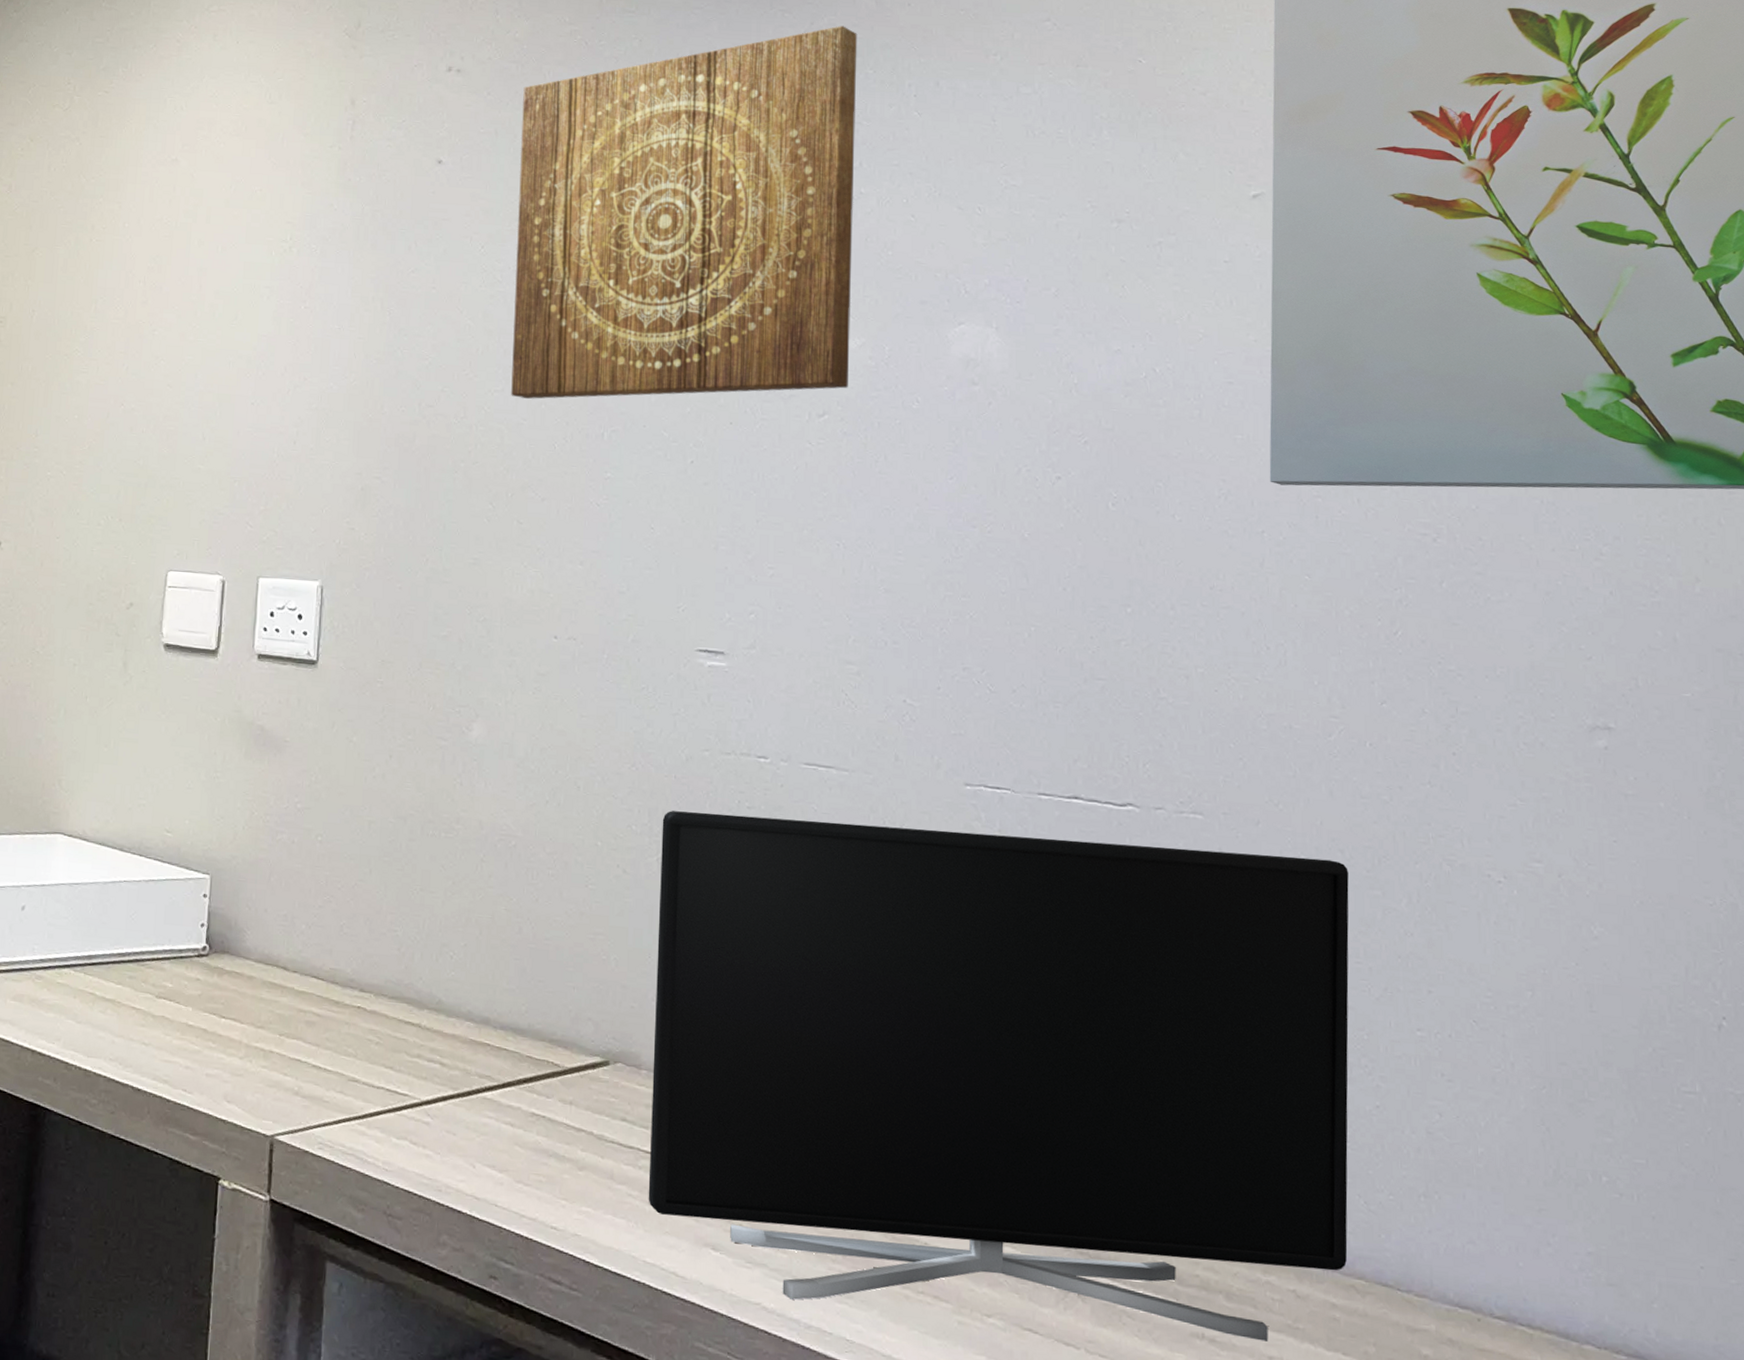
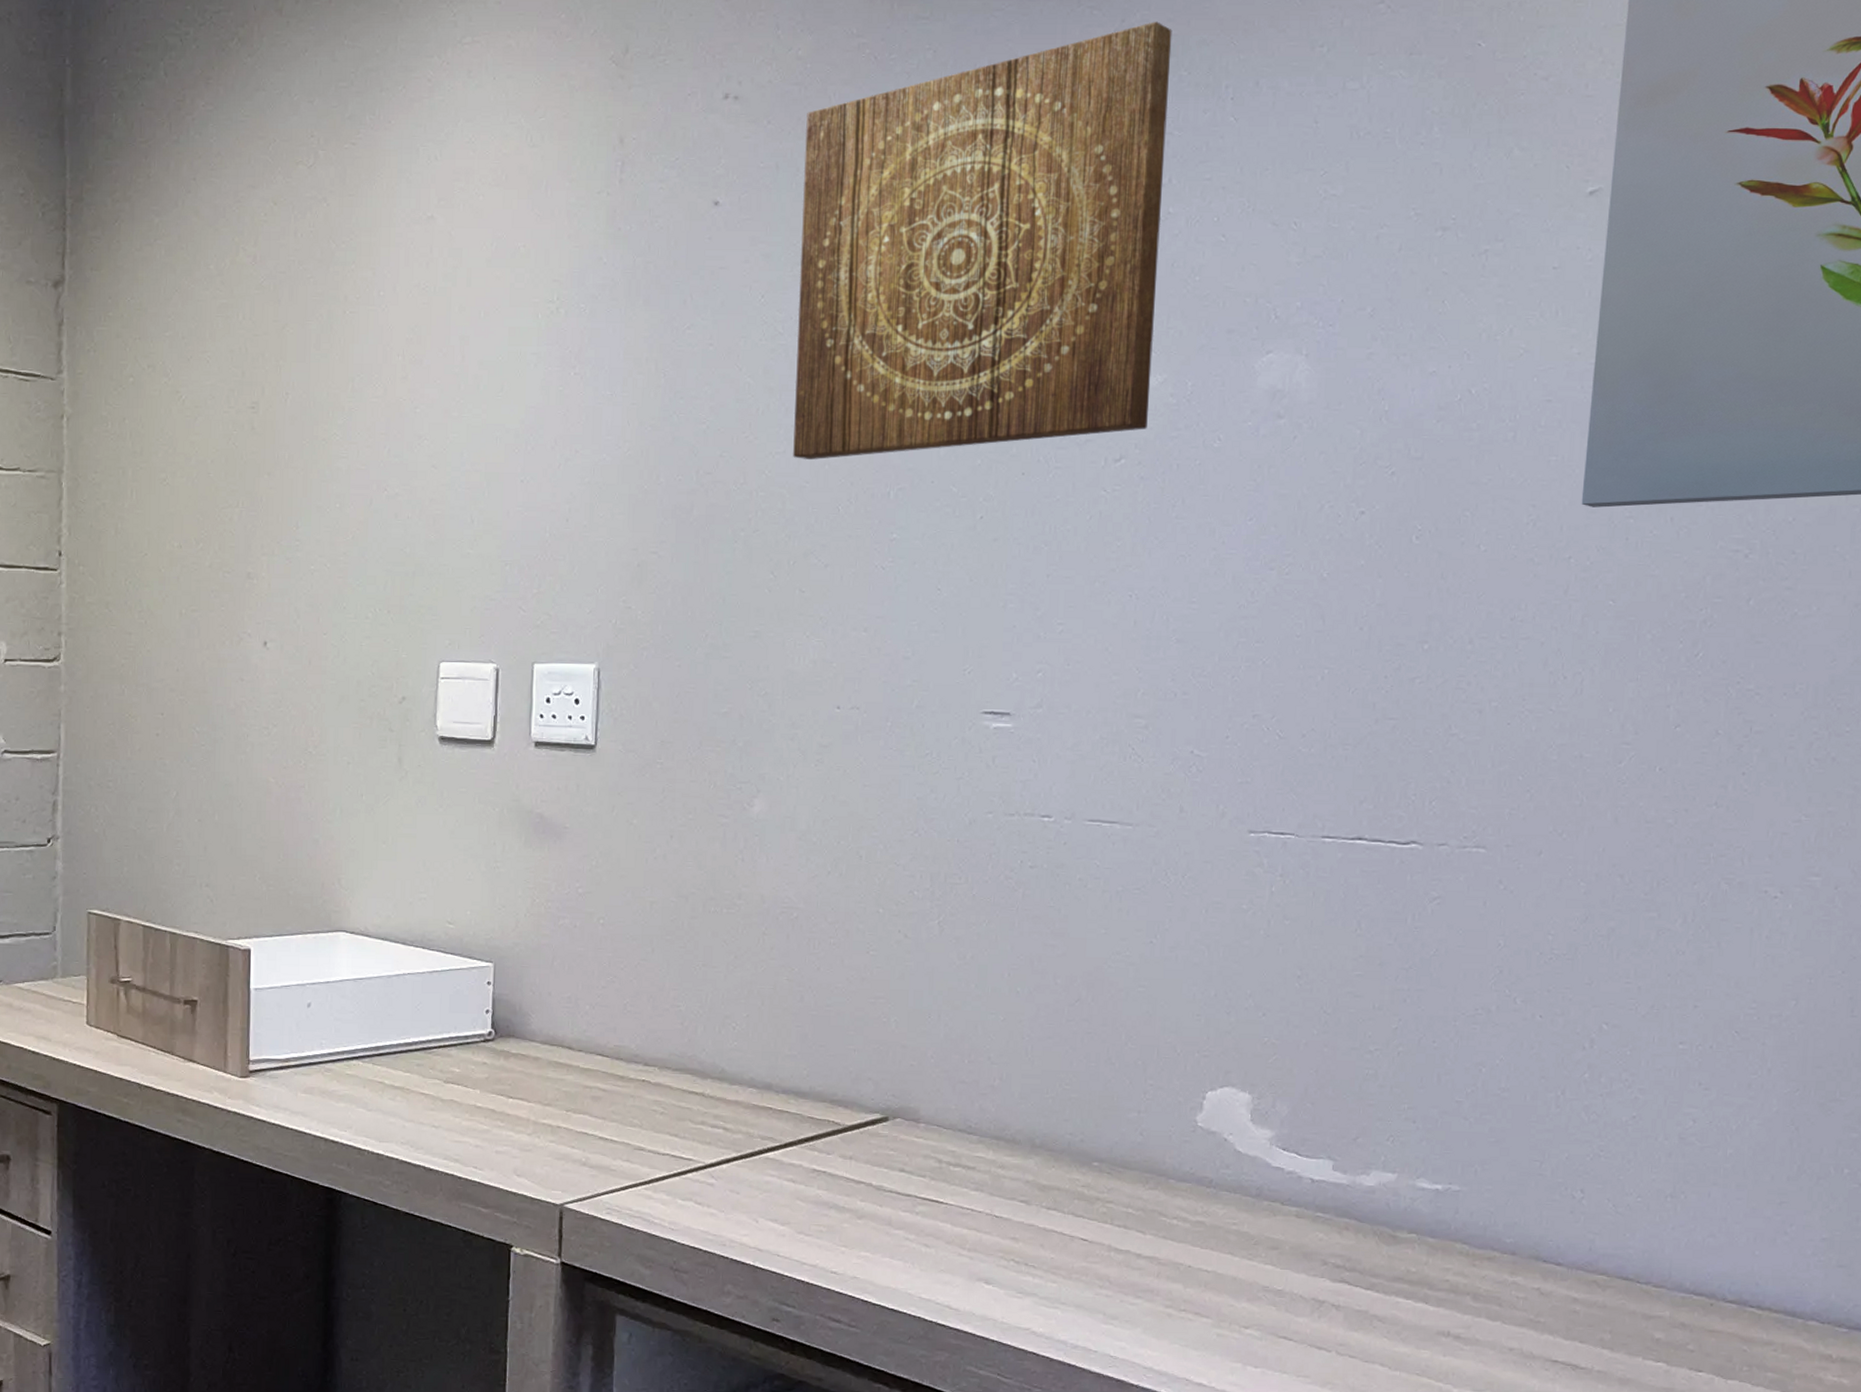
monitor: present [648,811,1349,1342] -> none [924,874,1626,1335]

